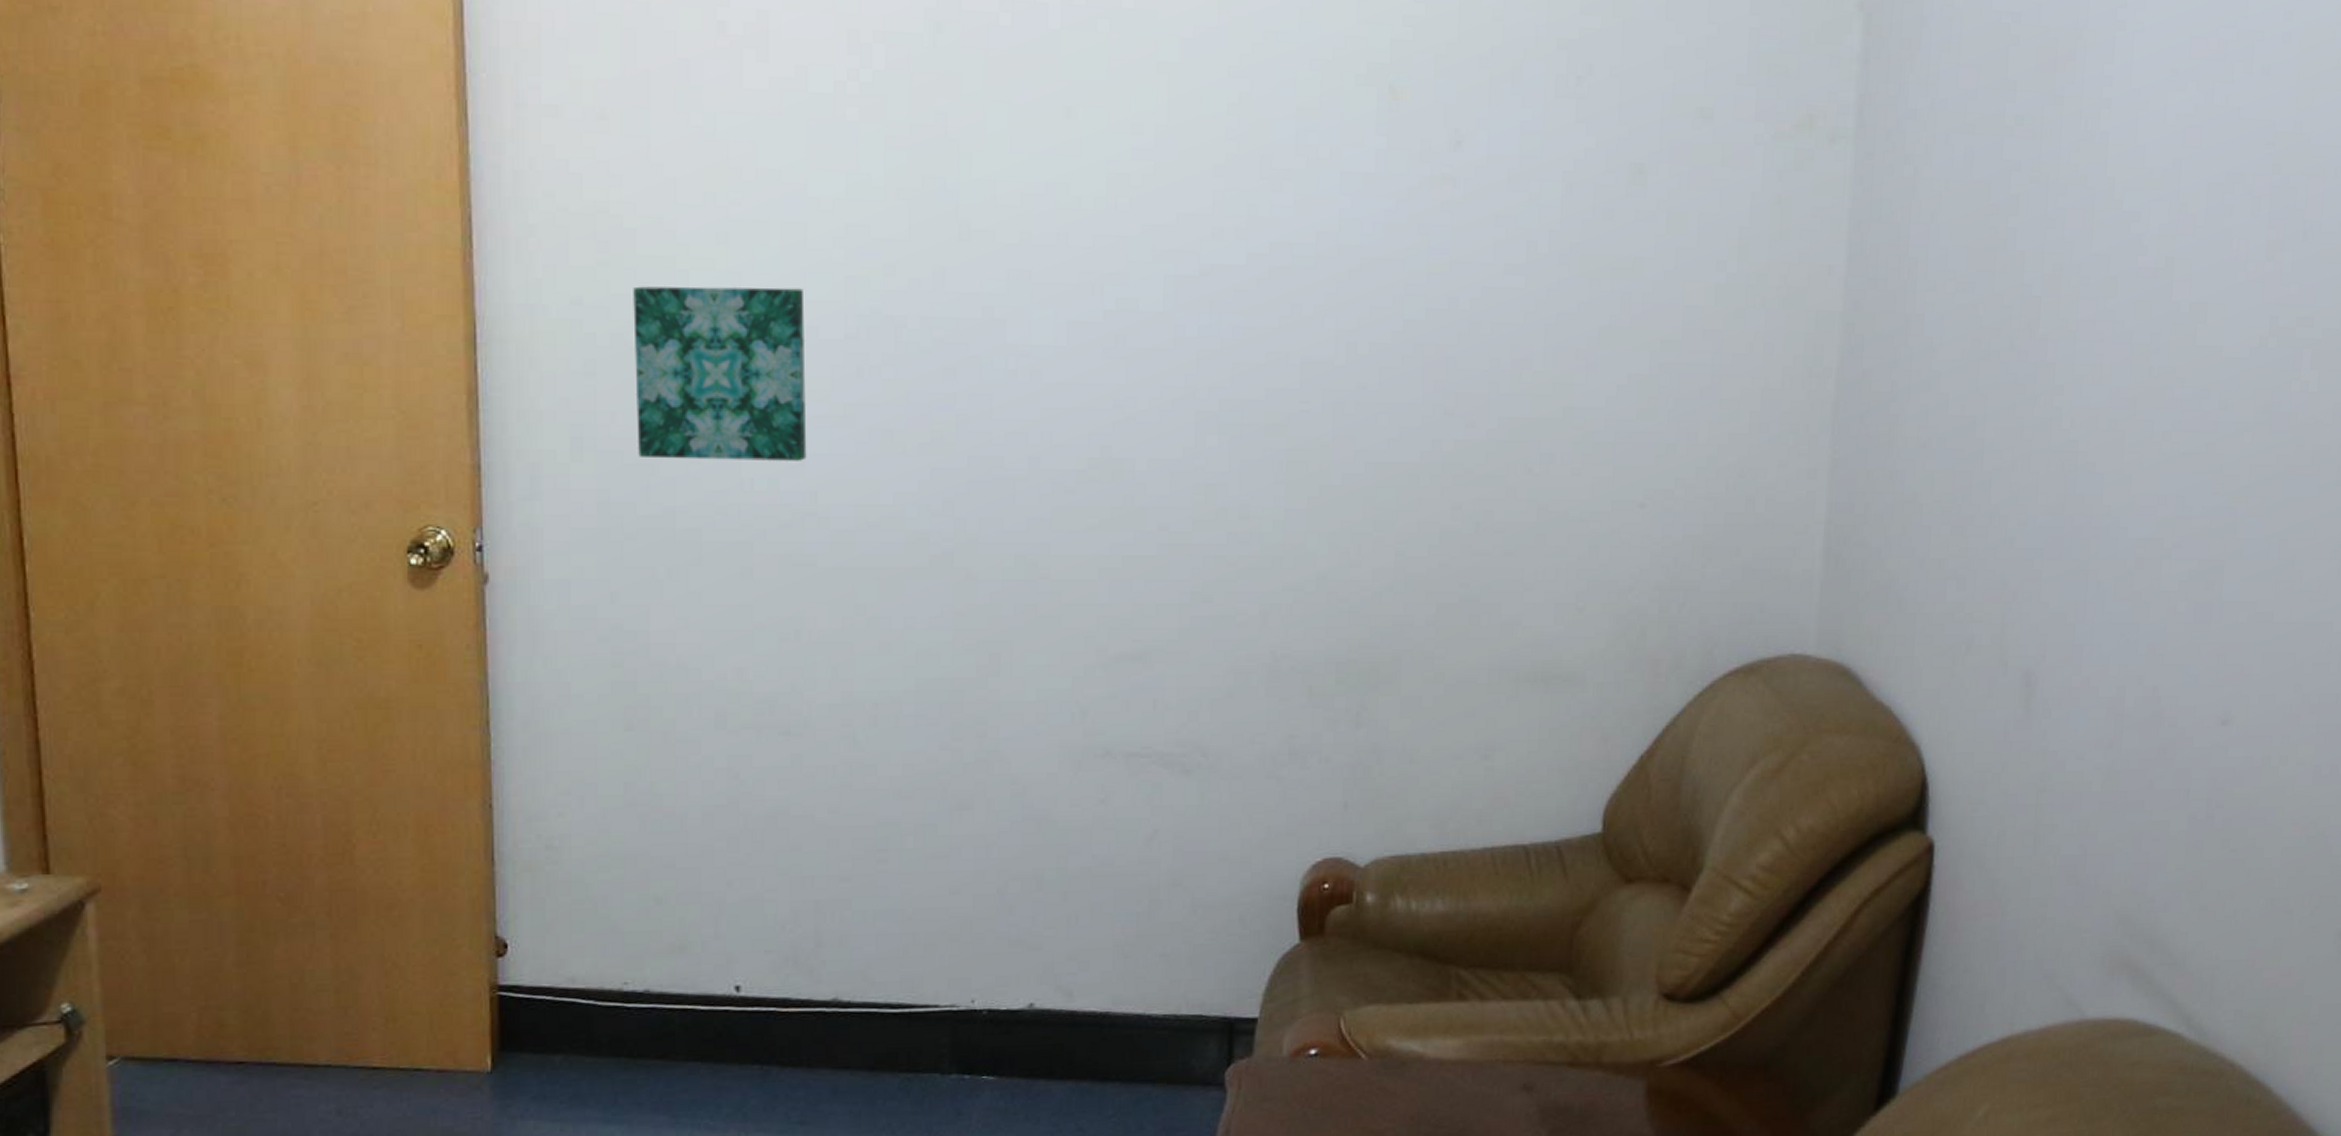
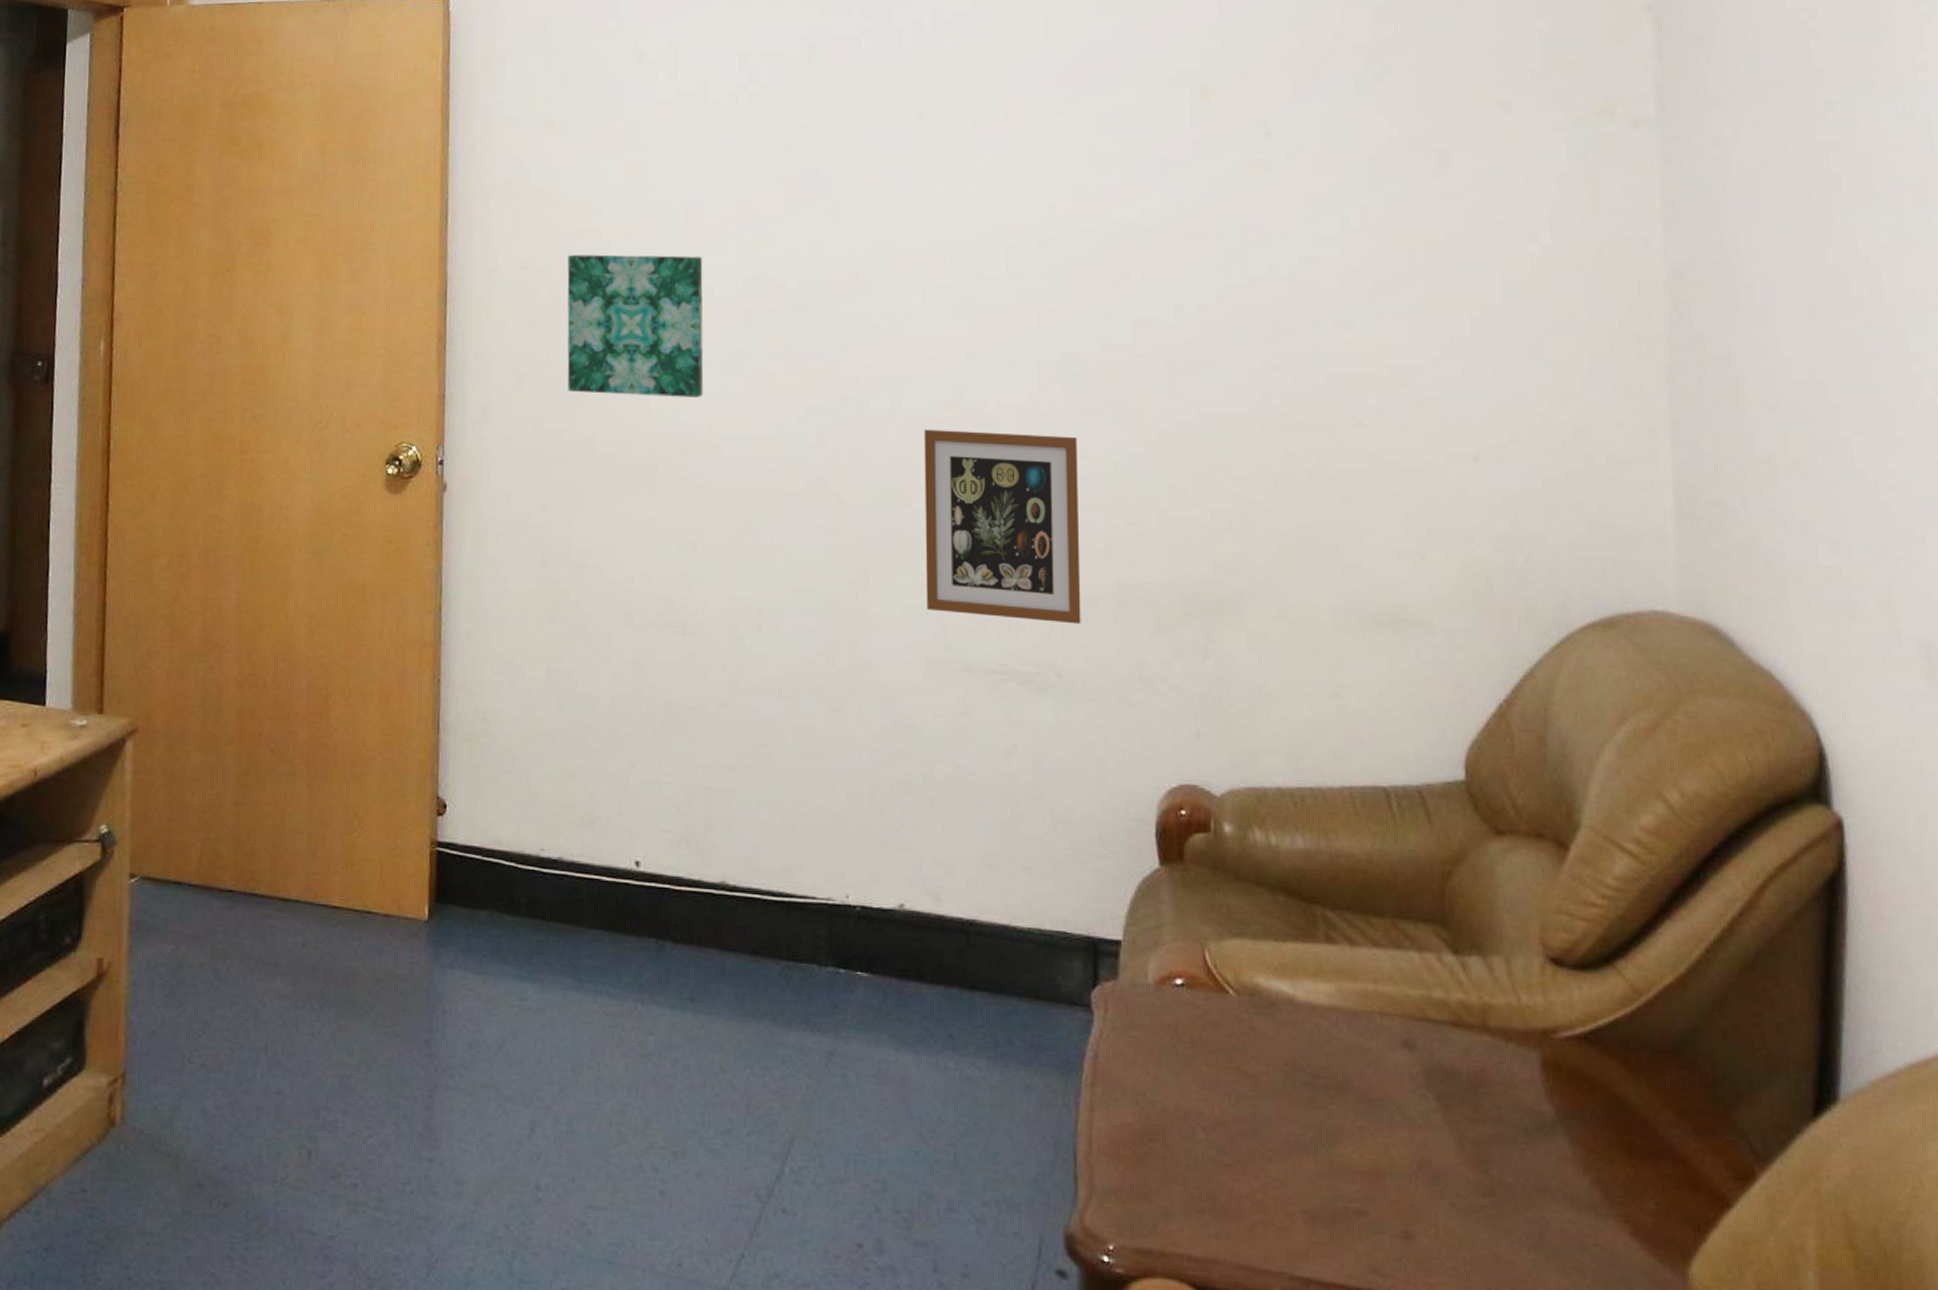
picture frame: none [1064,491,1235,700] -> present [924,429,1081,625]

